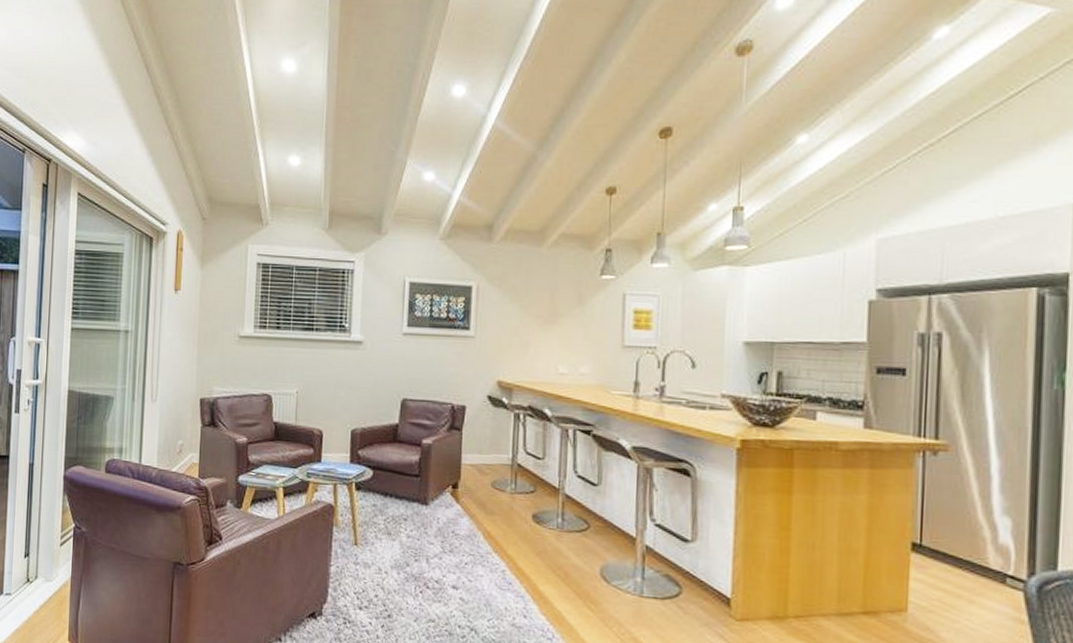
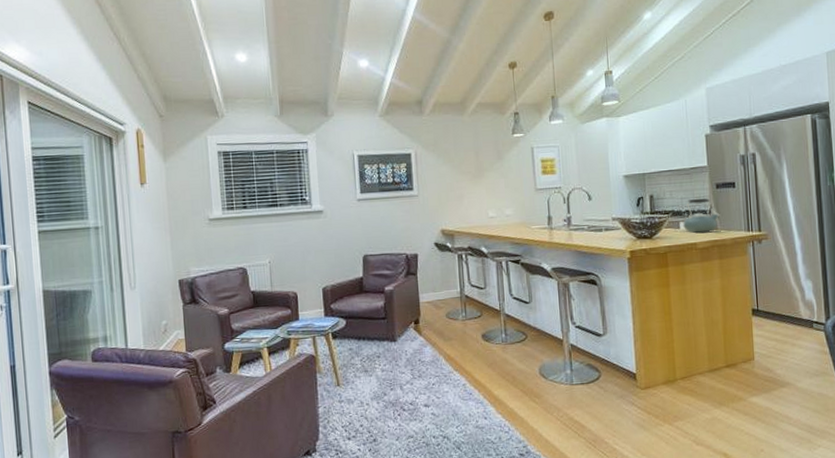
kettle: none [822,383,878,431] -> present [683,198,720,234]

